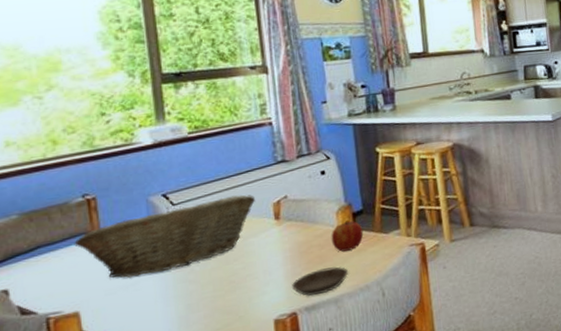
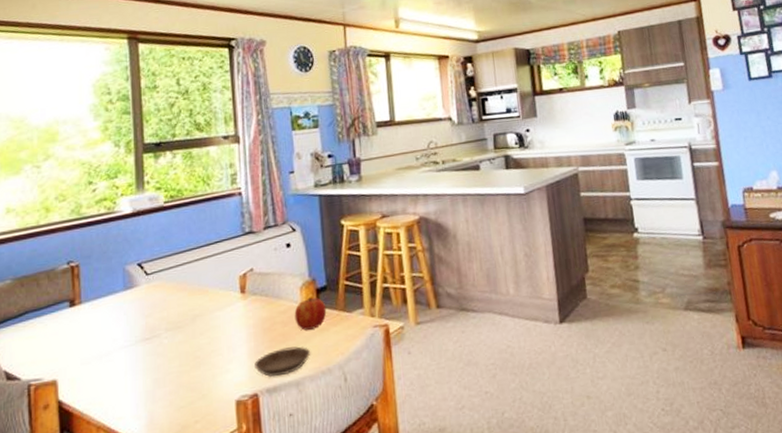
fruit basket: present [74,194,255,279] -> none [57,266,222,348]

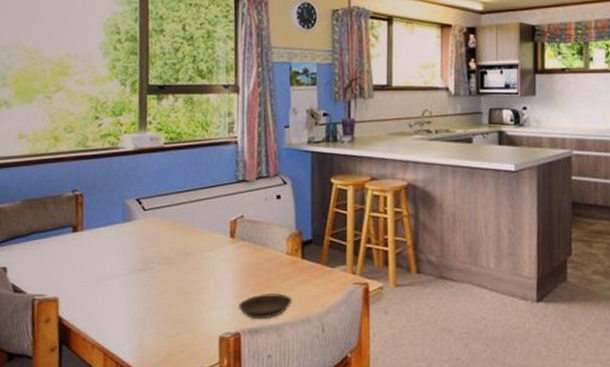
apple: present [294,297,327,330] -> none [279,249,310,279]

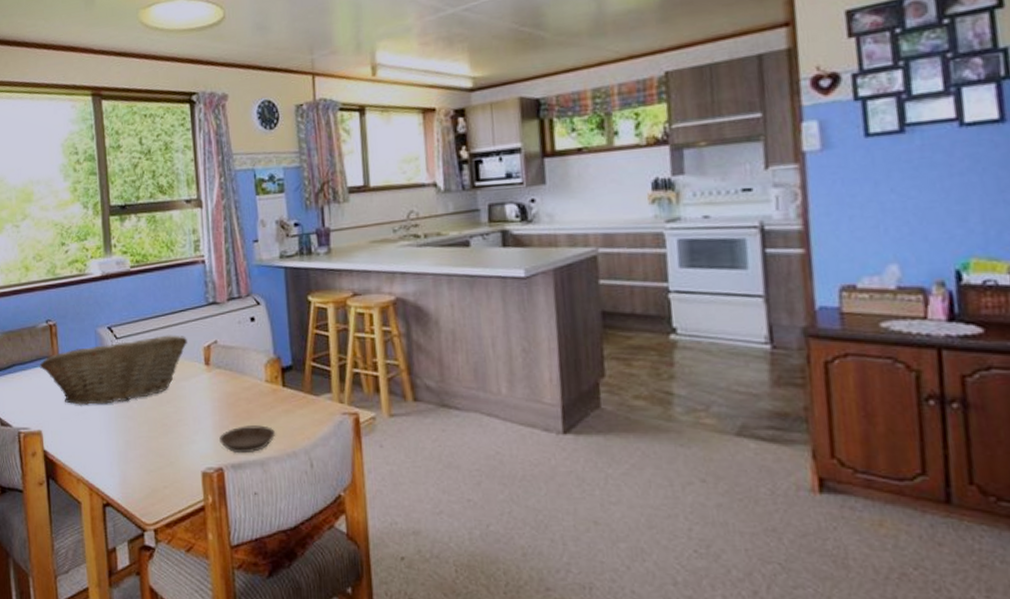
fruit basket: none [61,208,215,273] -> present [39,335,187,405]

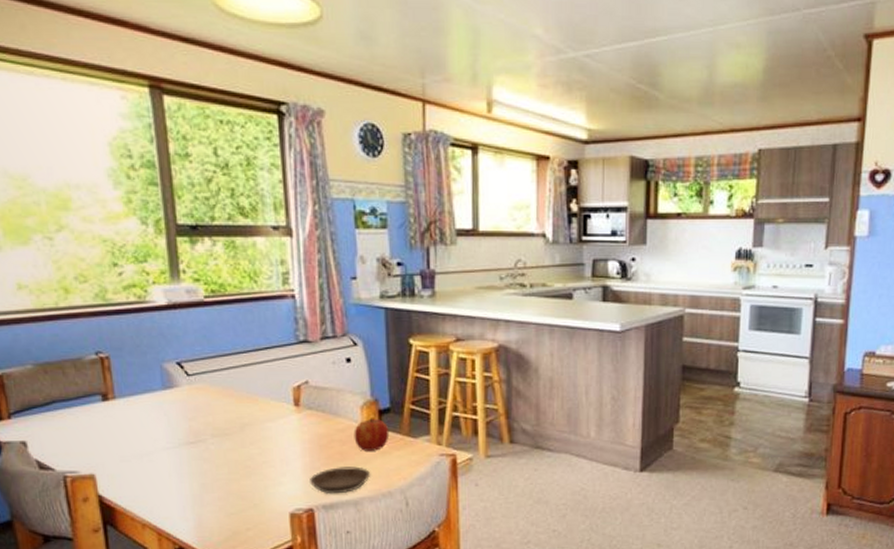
fruit basket: present [39,335,187,405] -> none [88,373,274,447]
apple: none [259,376,293,410] -> present [354,418,390,451]

